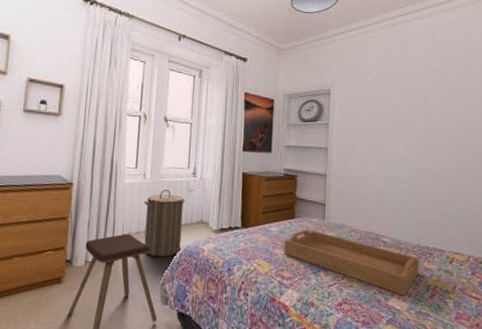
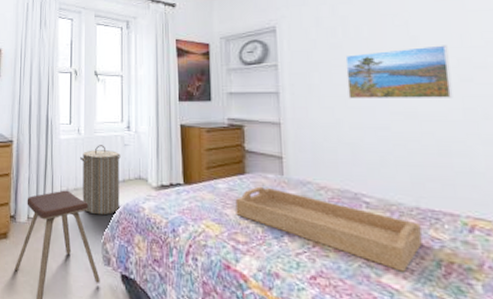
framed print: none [380,117,452,160] -> present [345,45,453,99]

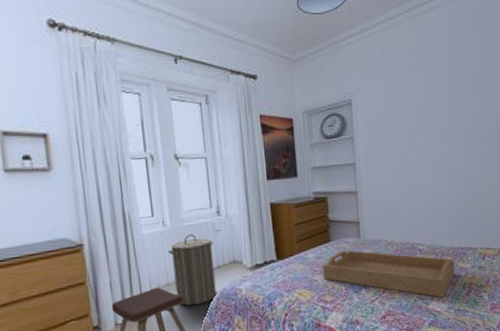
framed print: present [345,45,453,99] -> none [406,113,478,165]

